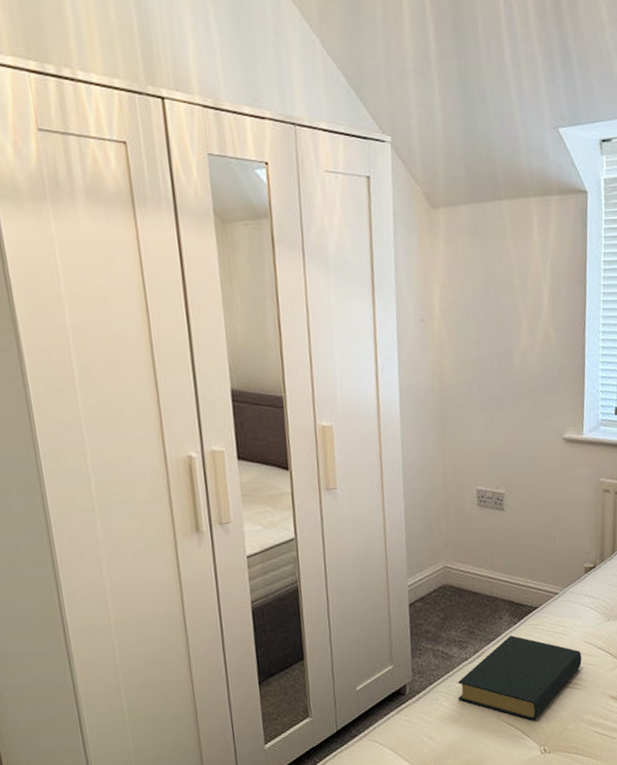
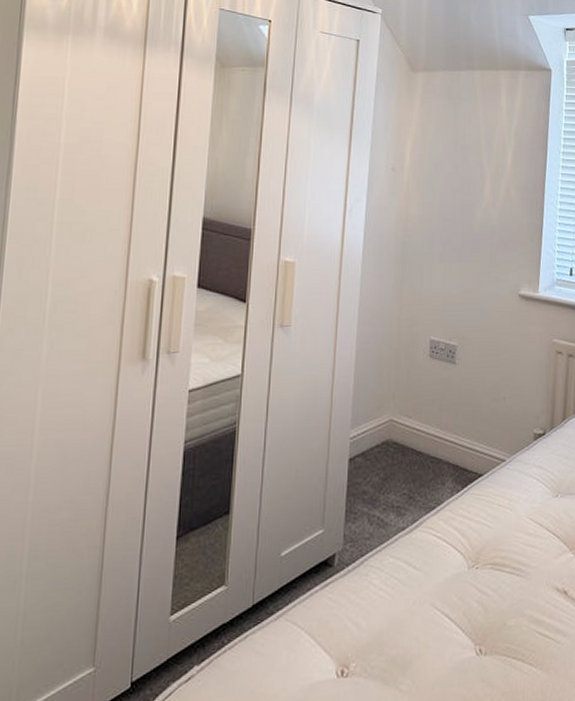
hardback book: present [457,635,582,721] -> none [389,505,526,612]

